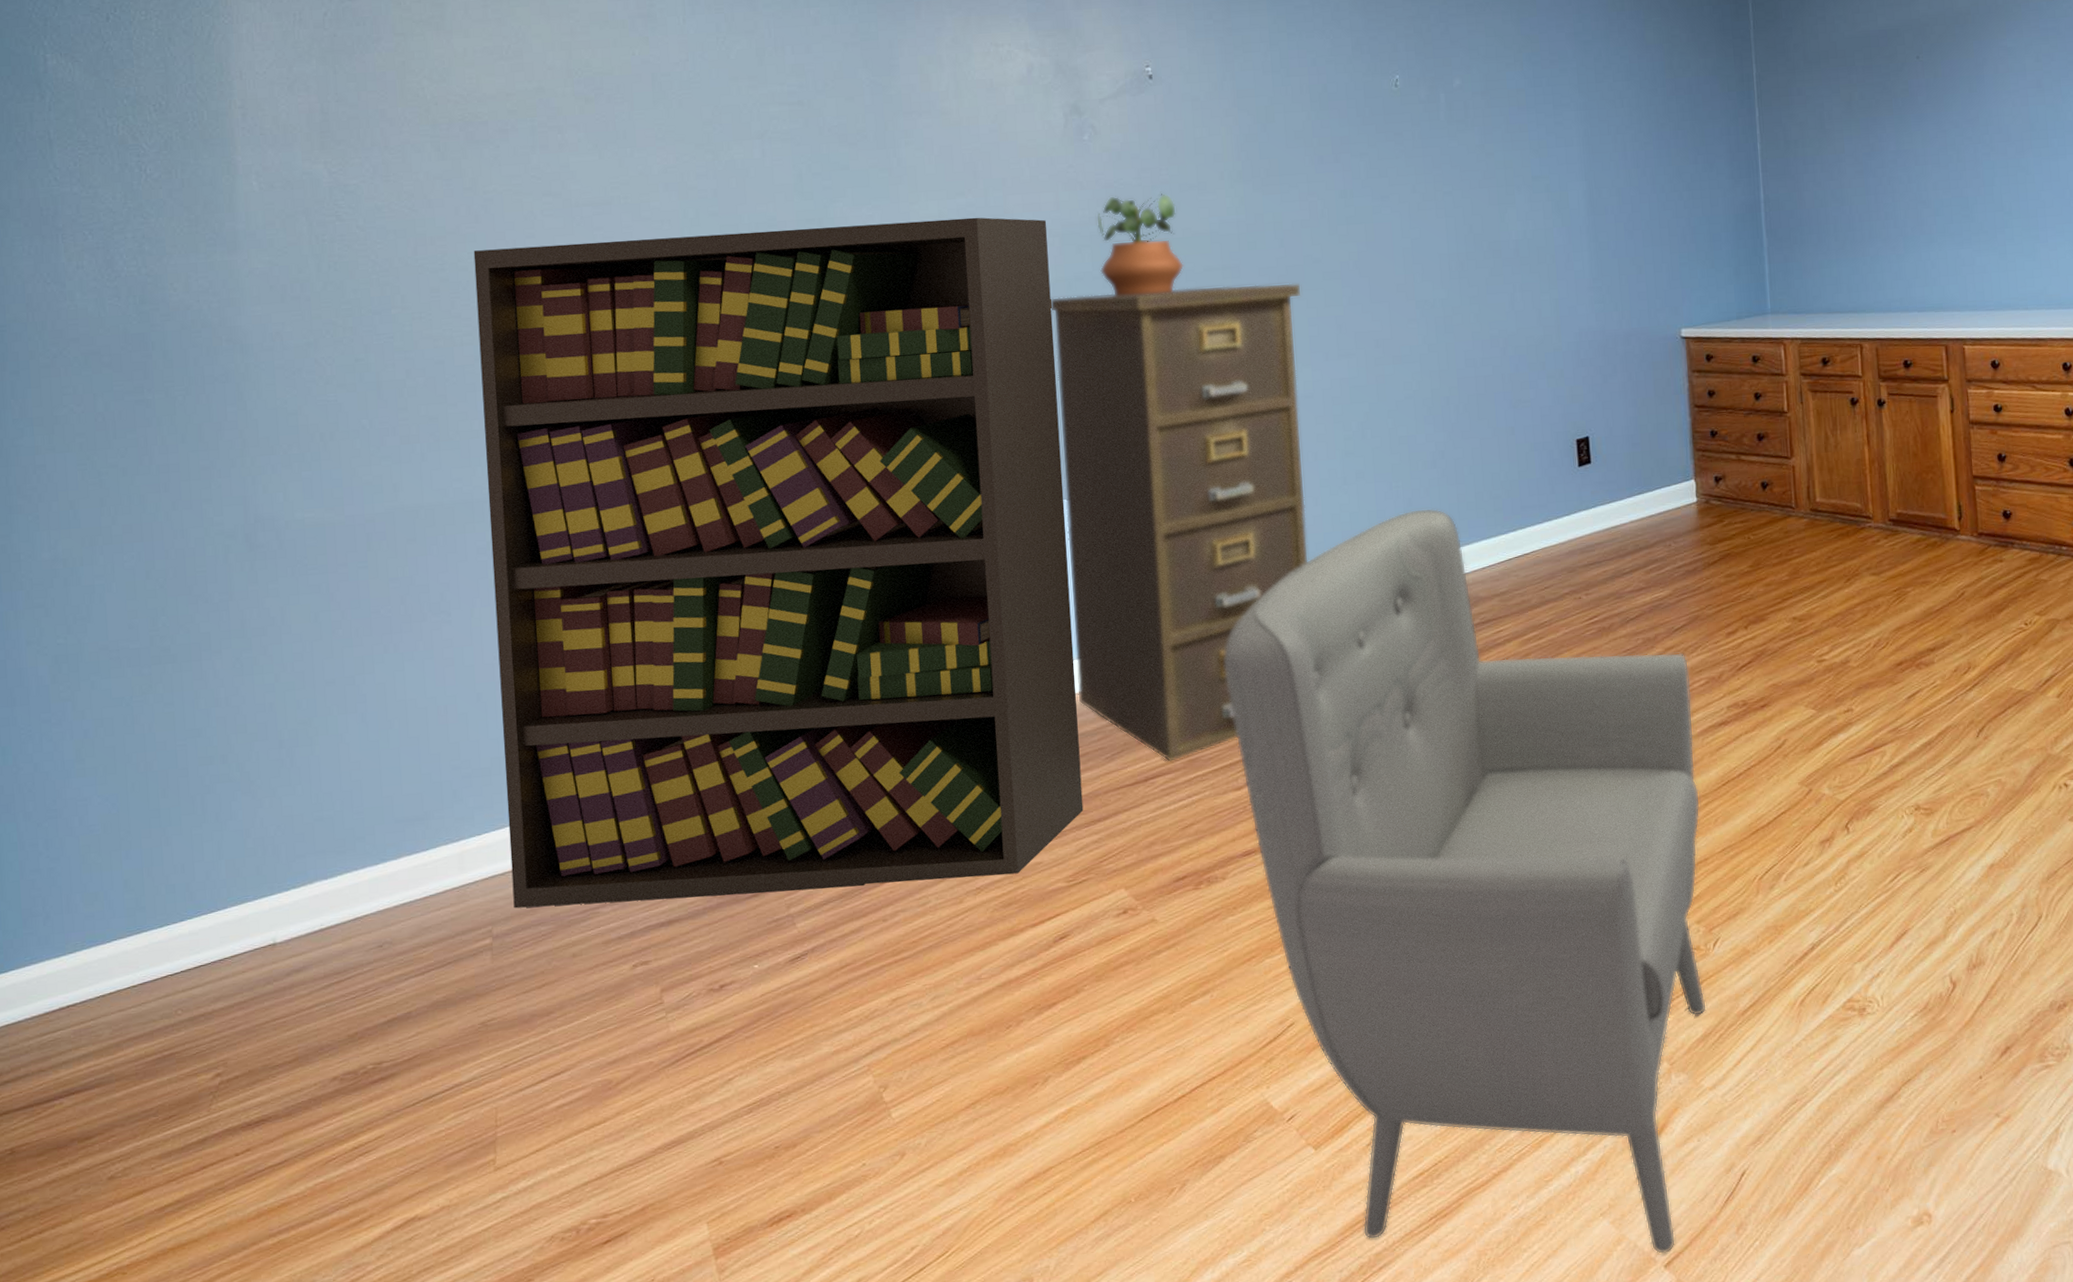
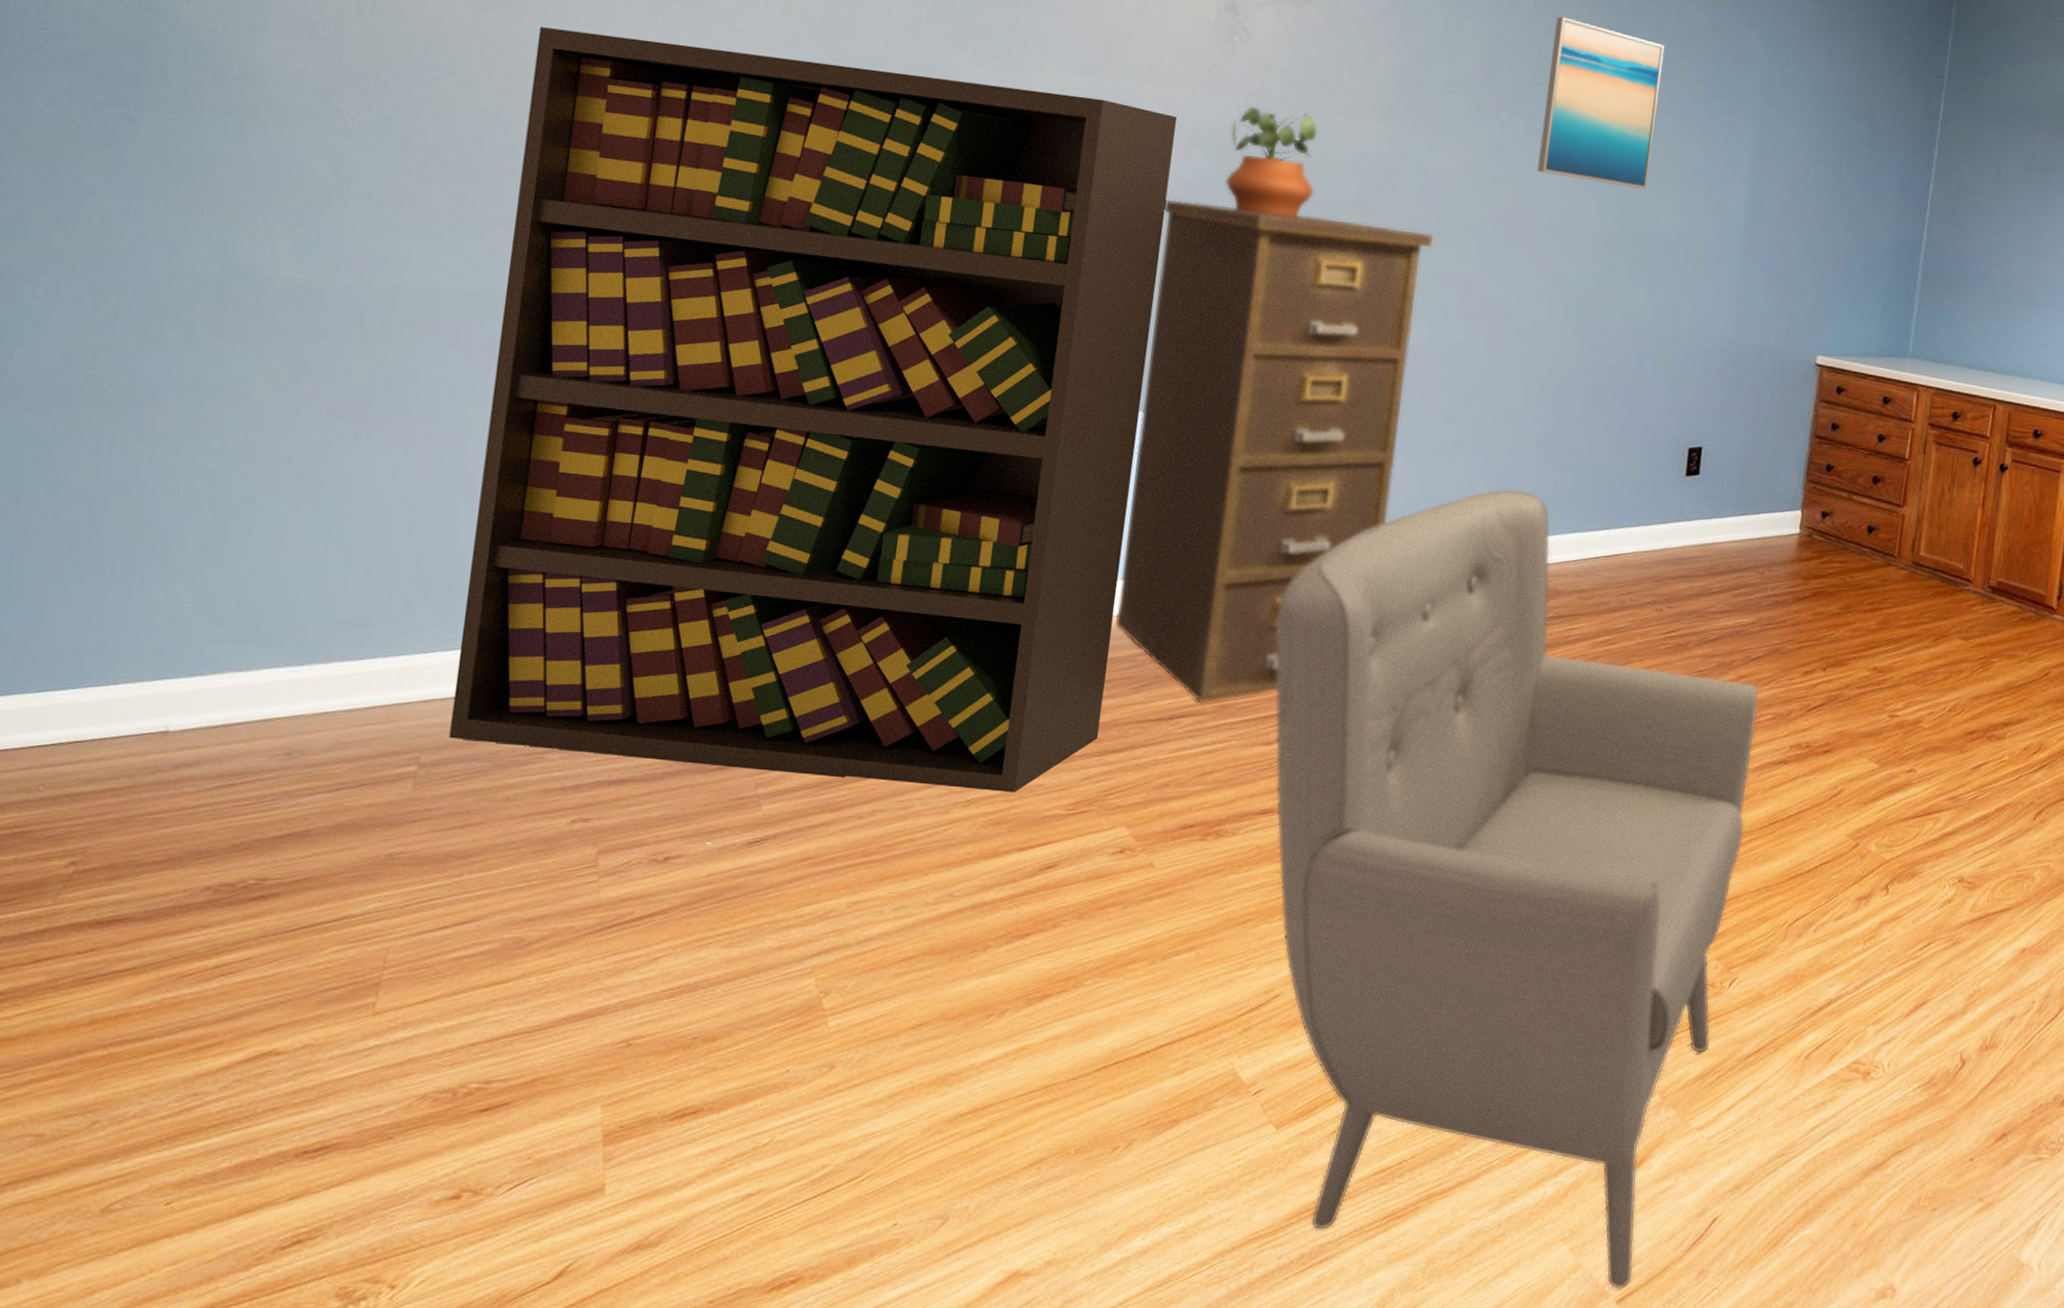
wall art: none [1375,55,1490,206] -> present [1537,16,1665,190]

